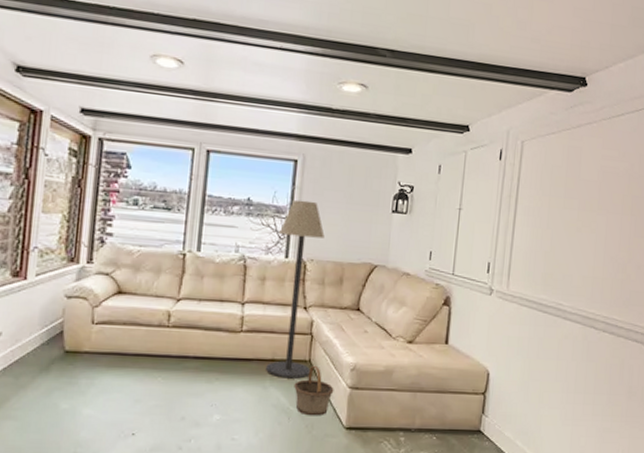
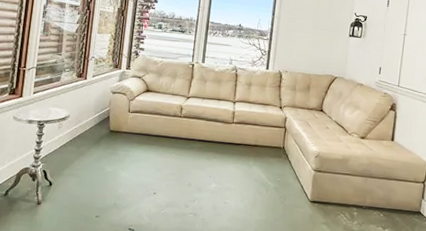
floor lamp: present [266,199,325,379] -> none [250,26,296,161]
basket: present [294,365,334,416] -> none [271,151,302,190]

